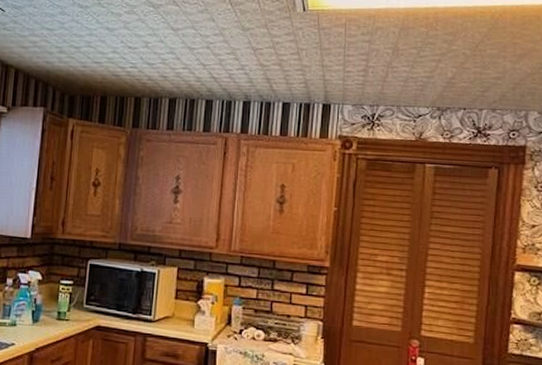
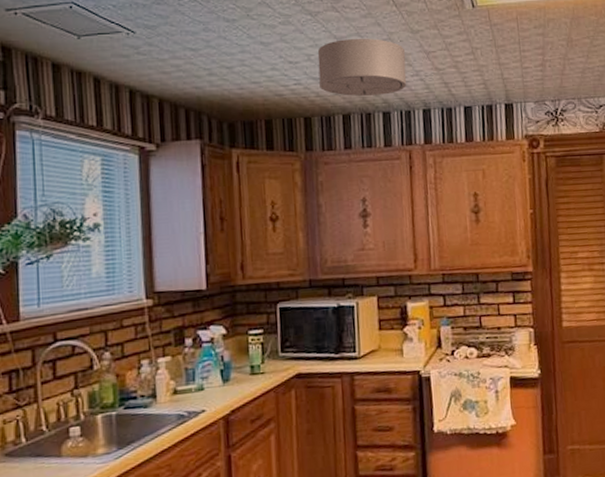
ceiling light: none [152,30,234,85] -> present [317,38,407,97]

